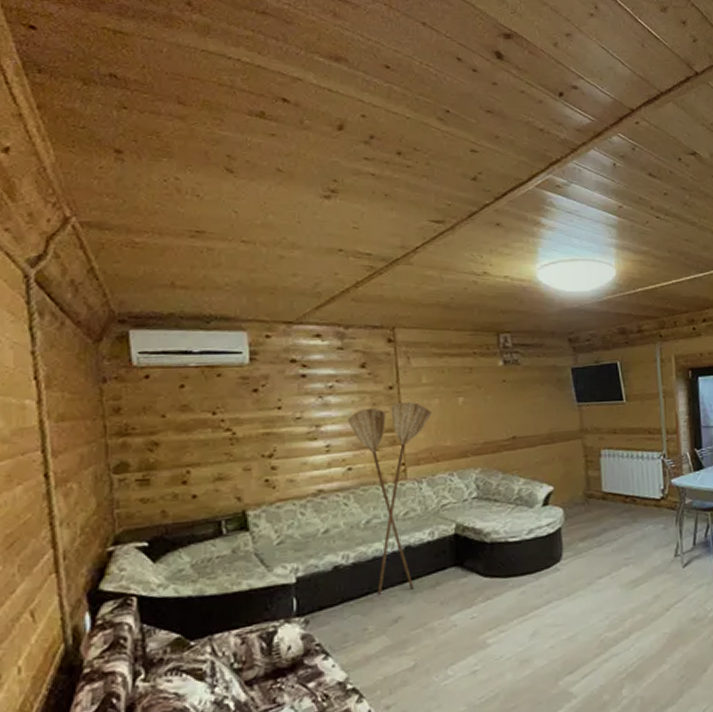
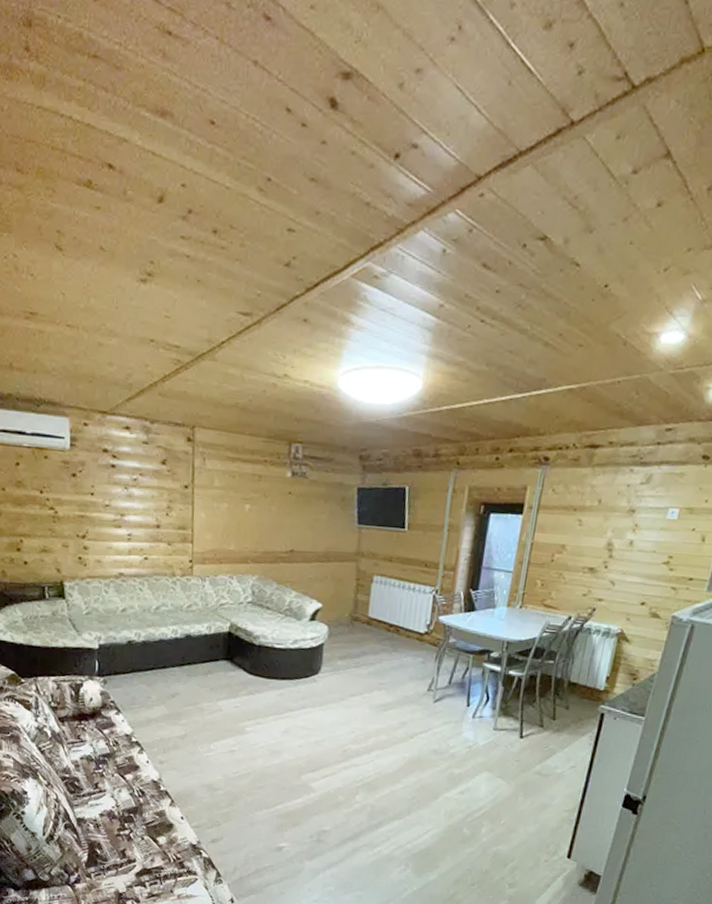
floor lamp: present [347,401,432,596] -> none [146,502,220,673]

